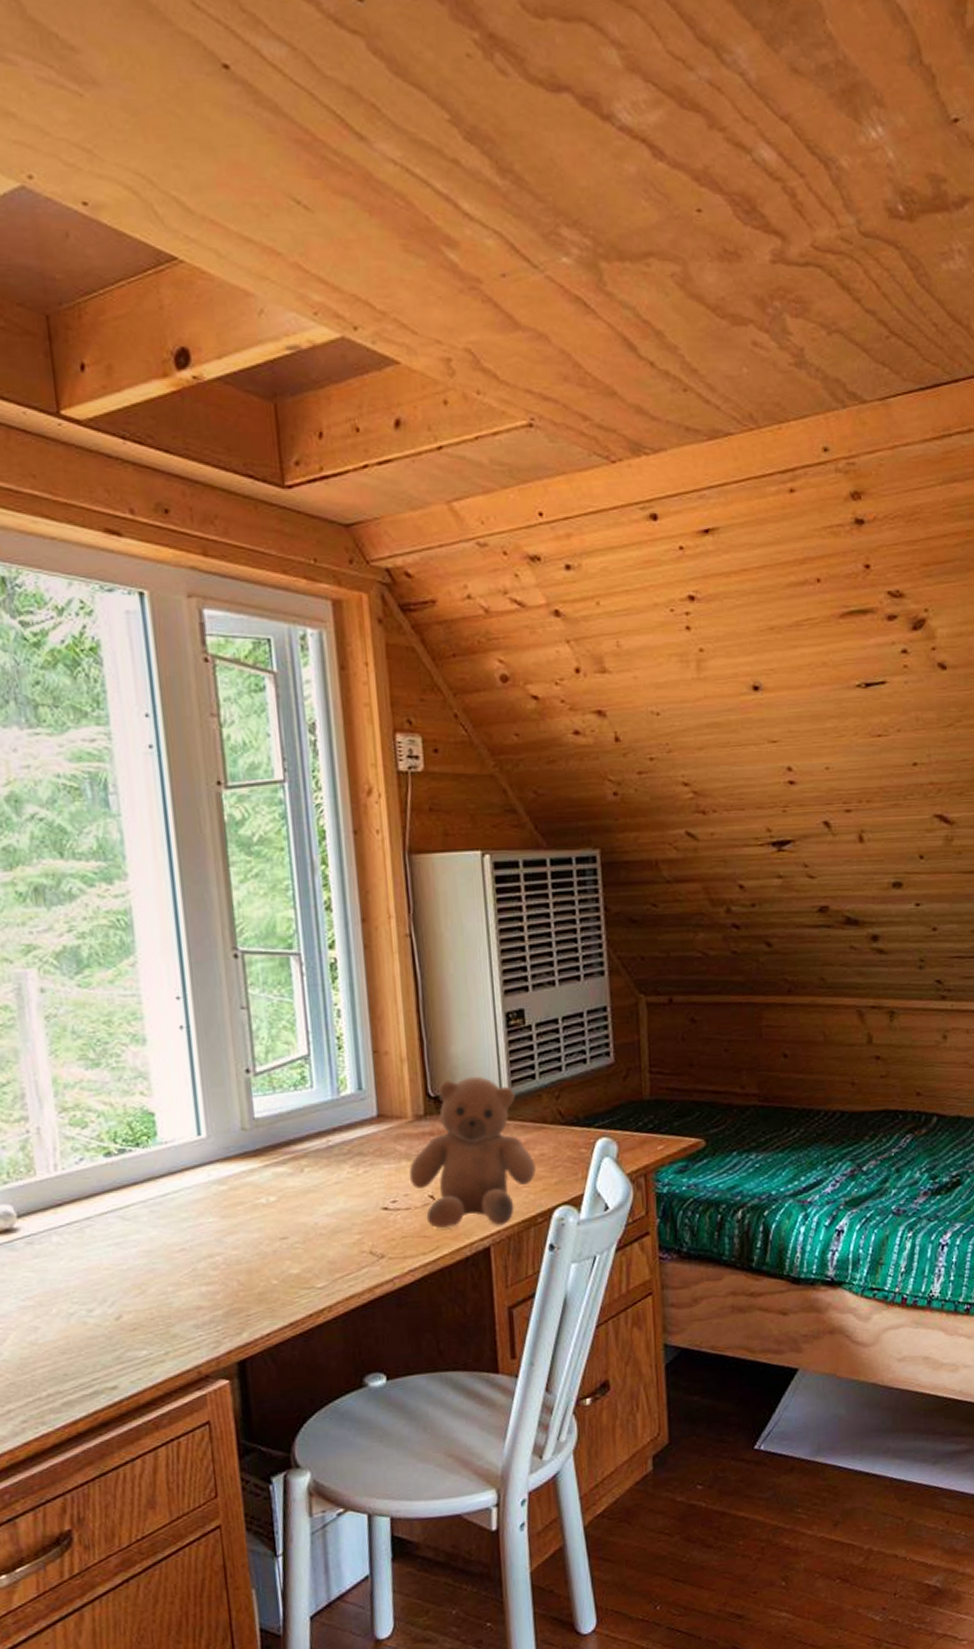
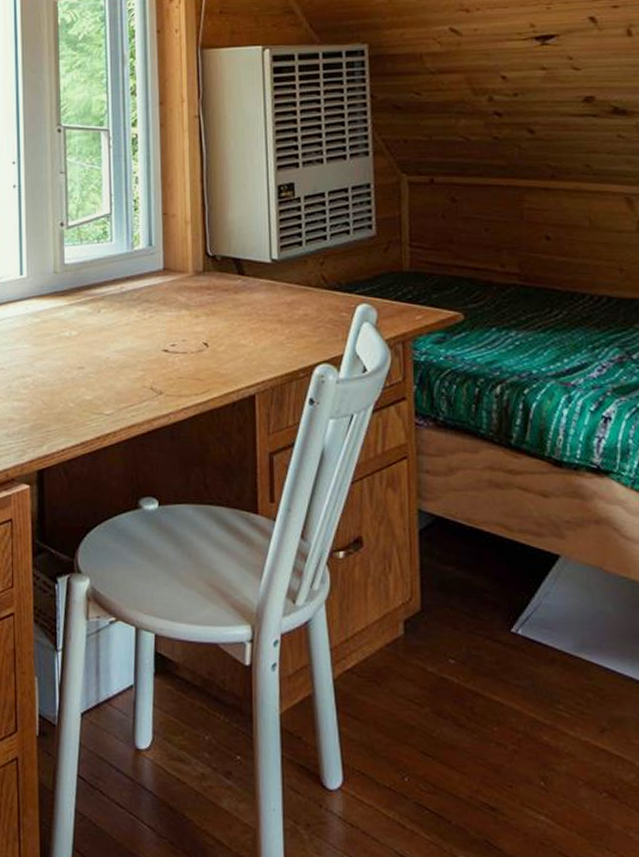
teddy bear: present [409,1076,536,1229] -> none [187,240,299,376]

